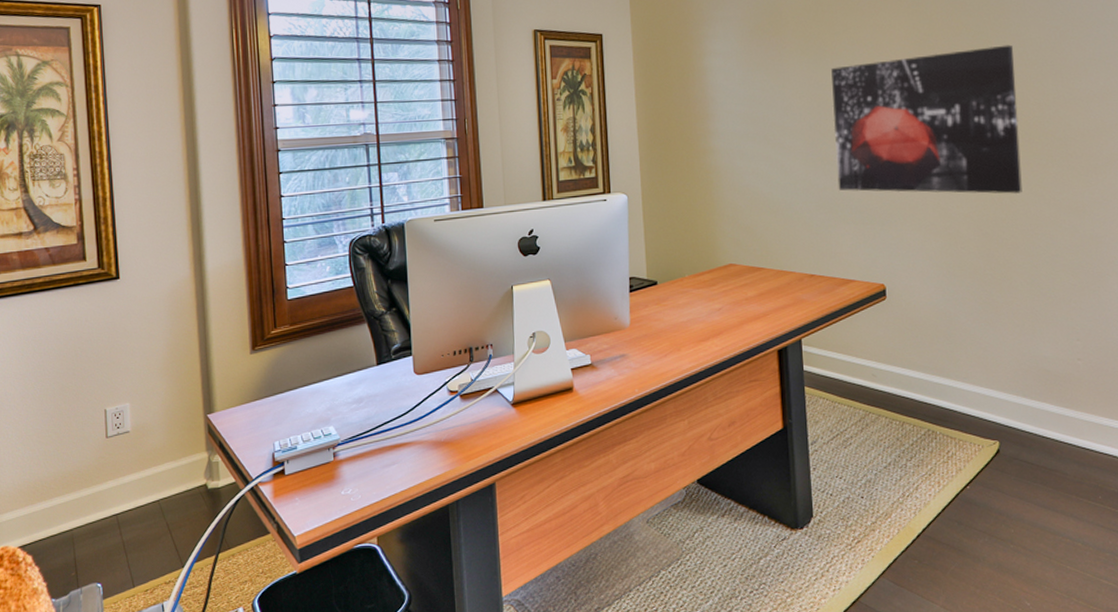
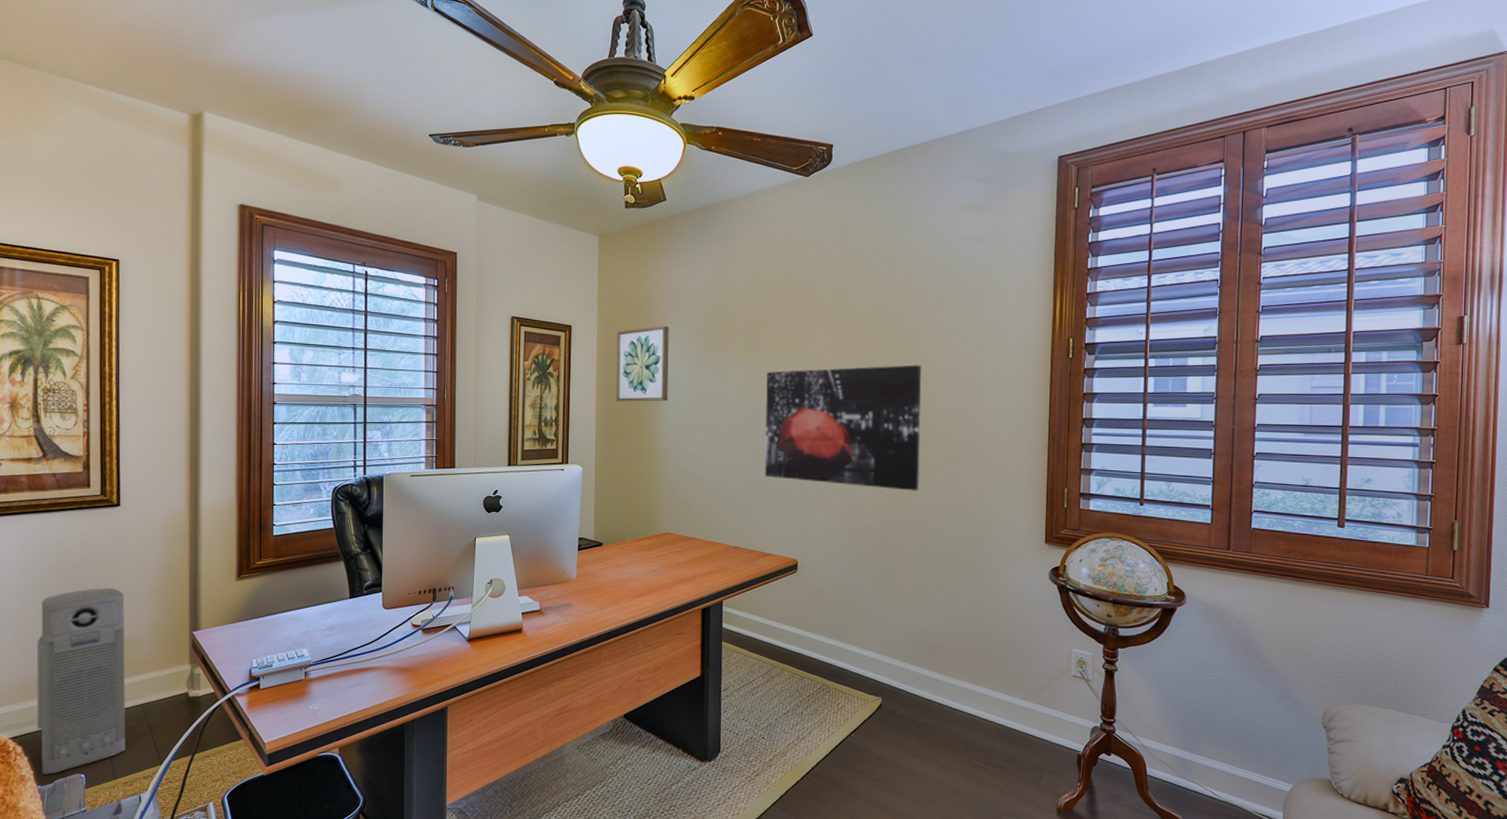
air purifier: none [40,371,143,586] -> present [36,587,126,775]
wall art: none [654,24,719,117] -> present [615,325,669,402]

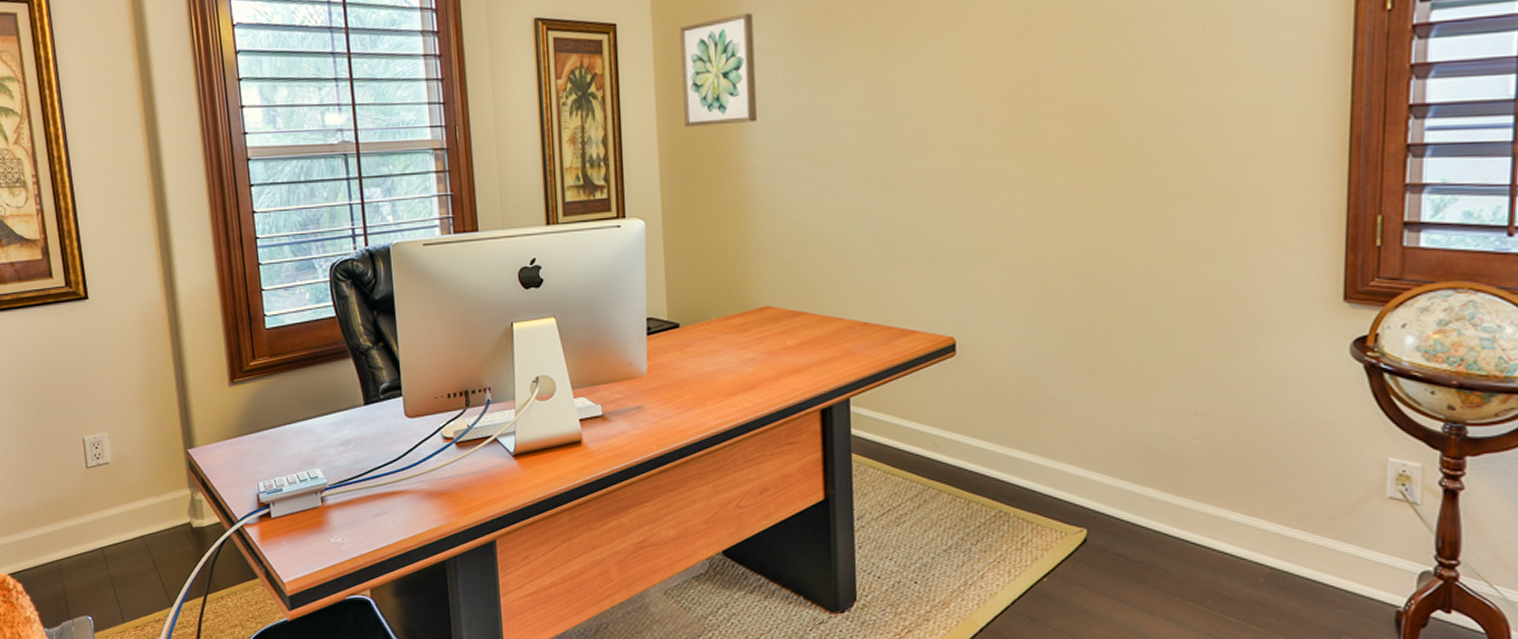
air purifier: present [36,587,126,775] -> none [19,398,131,616]
wall art: present [764,364,922,491] -> none [898,40,1139,232]

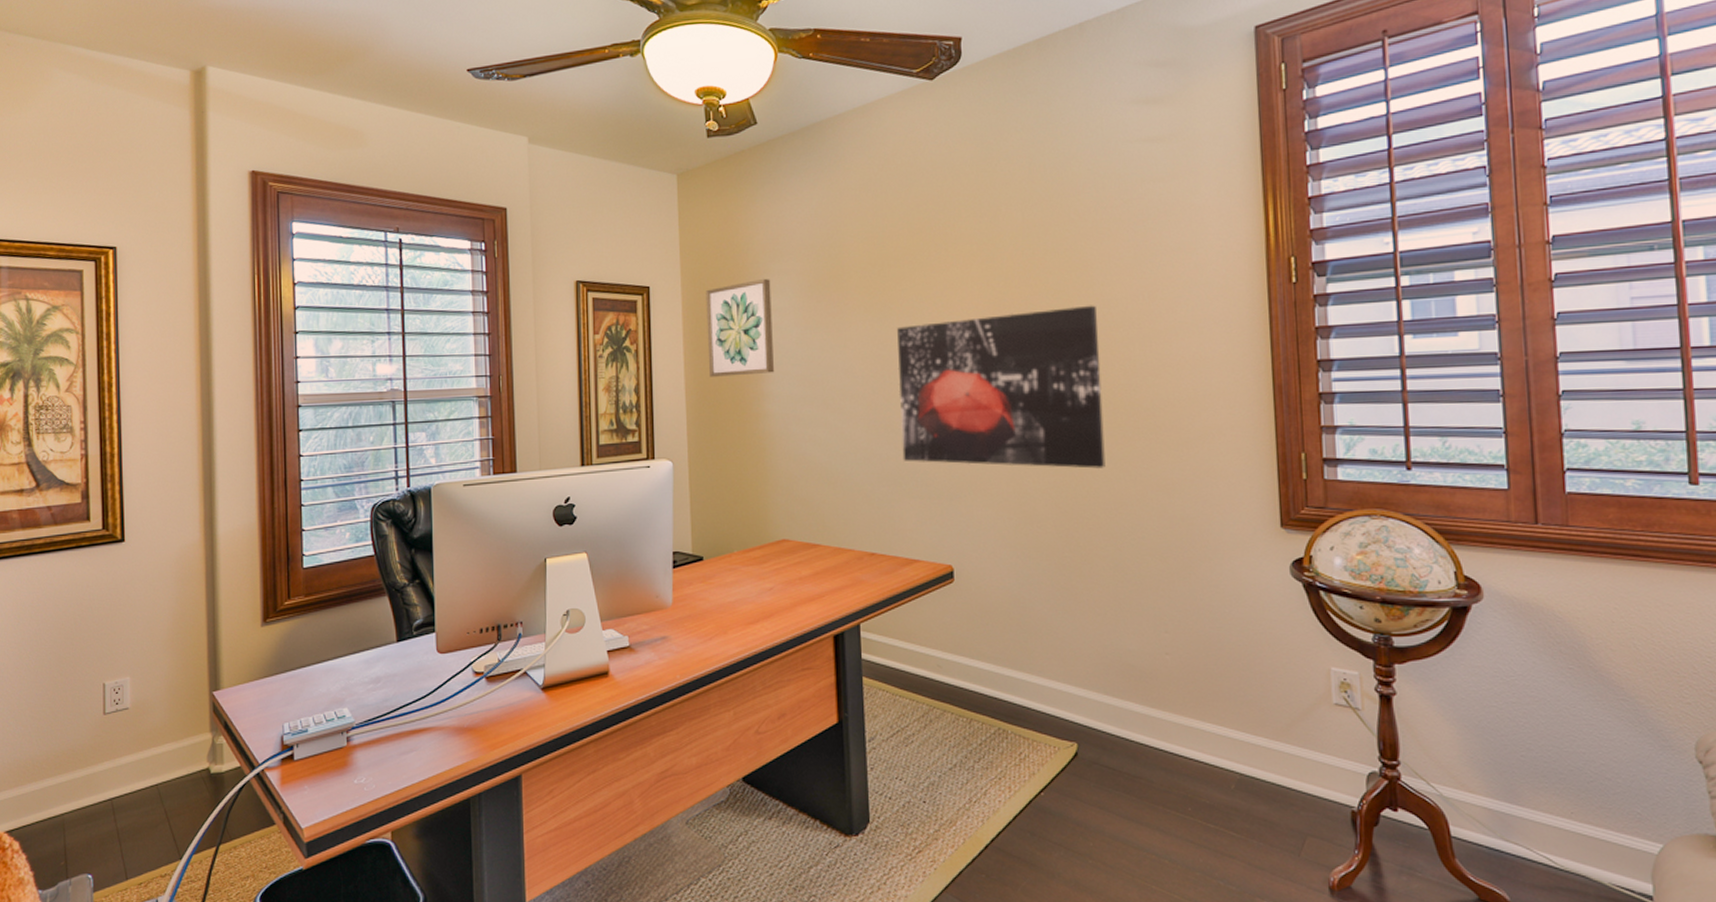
wall art: none [898,40,1139,232] -> present [897,305,1105,469]

